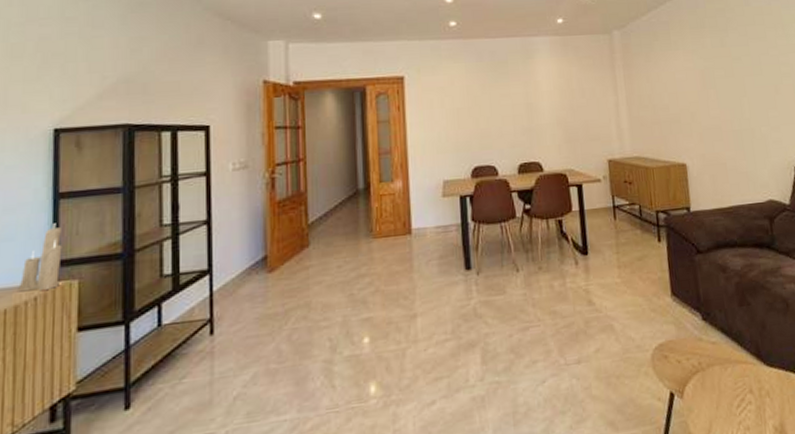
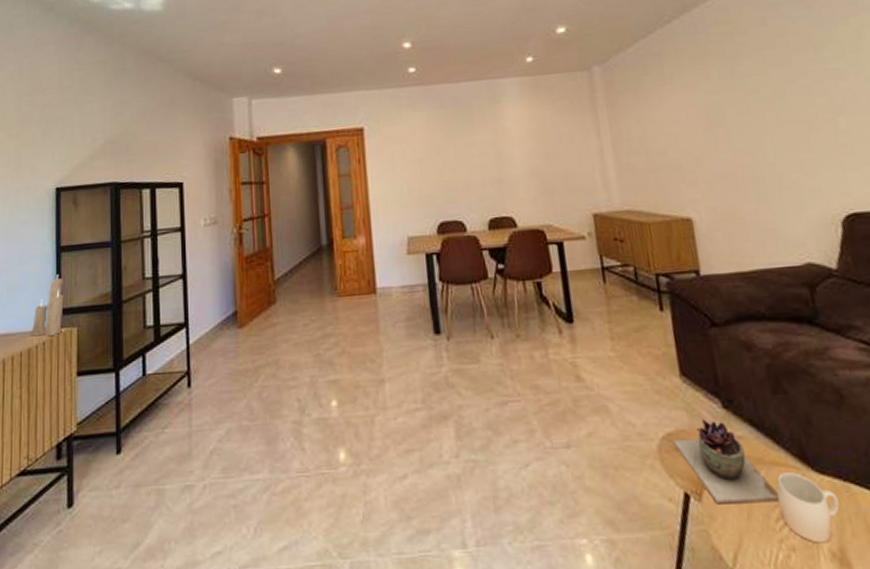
succulent plant: none [663,330,741,399] -> present [673,419,781,505]
mug: none [738,367,782,422] -> present [776,472,840,544]

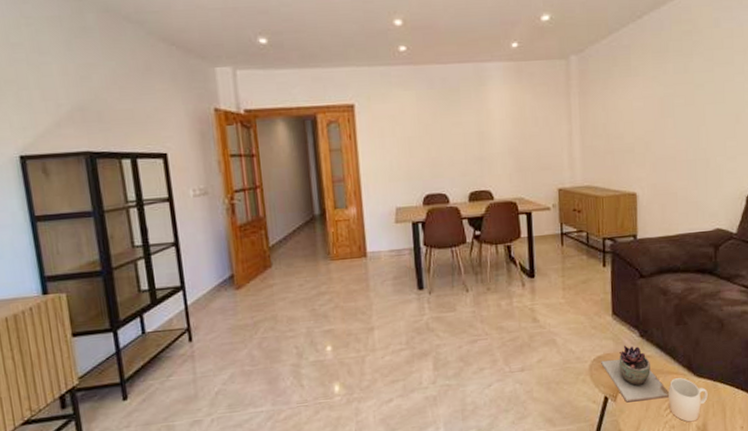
candle: present [31,274,64,337] -> none [14,243,50,303]

